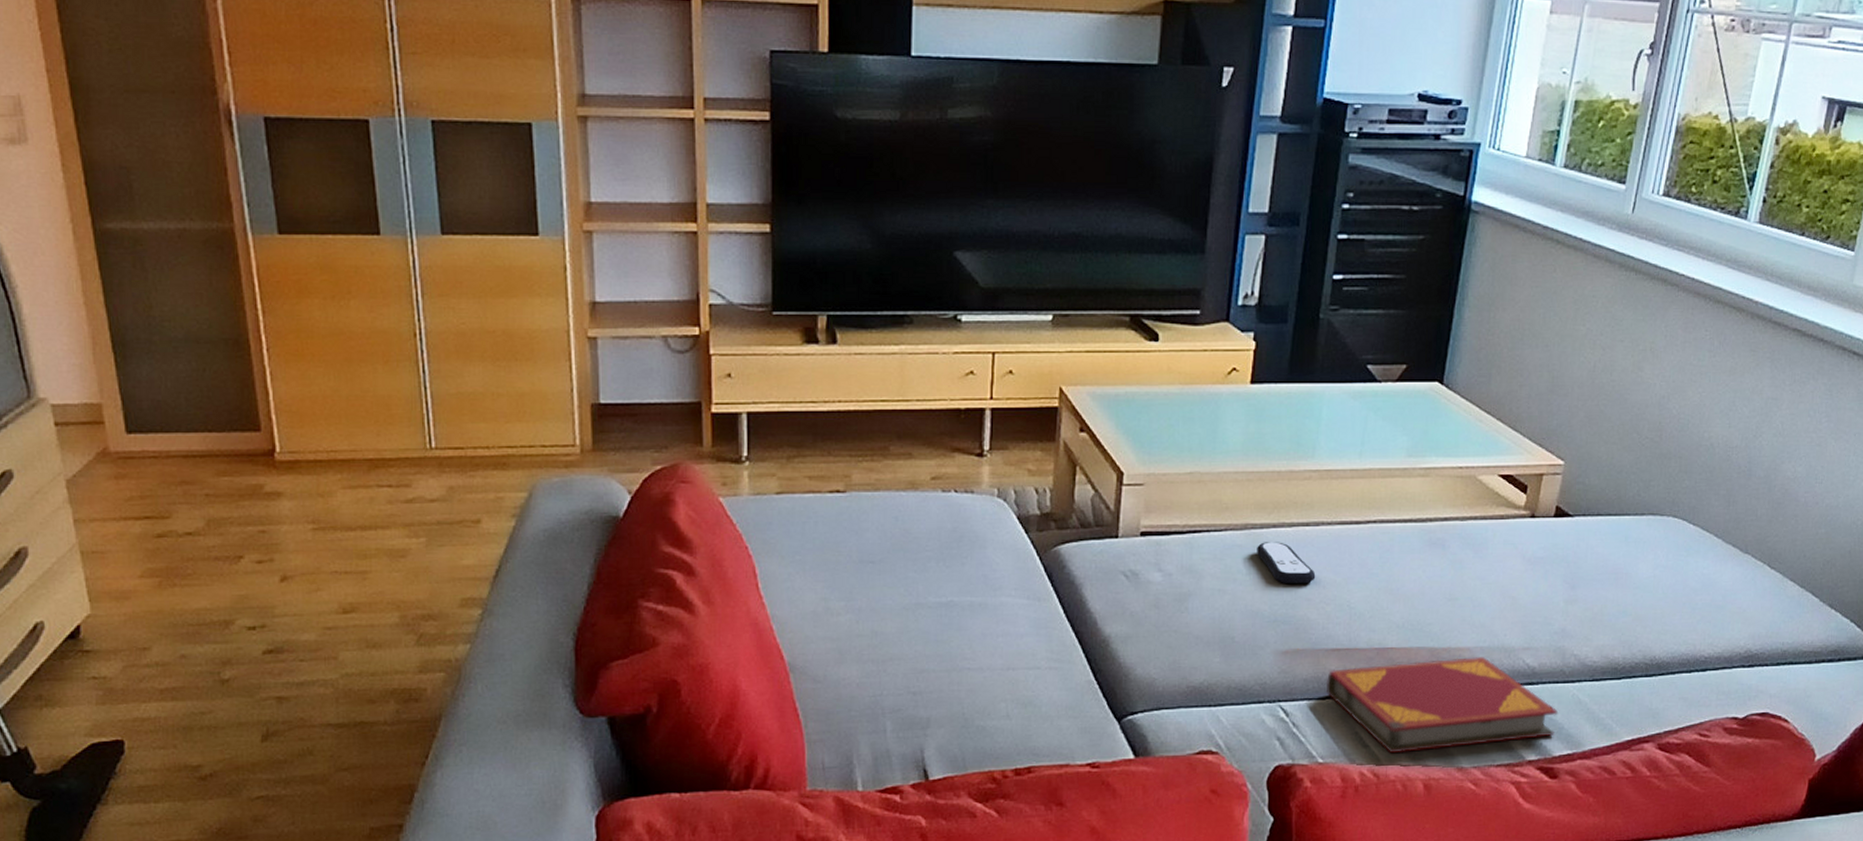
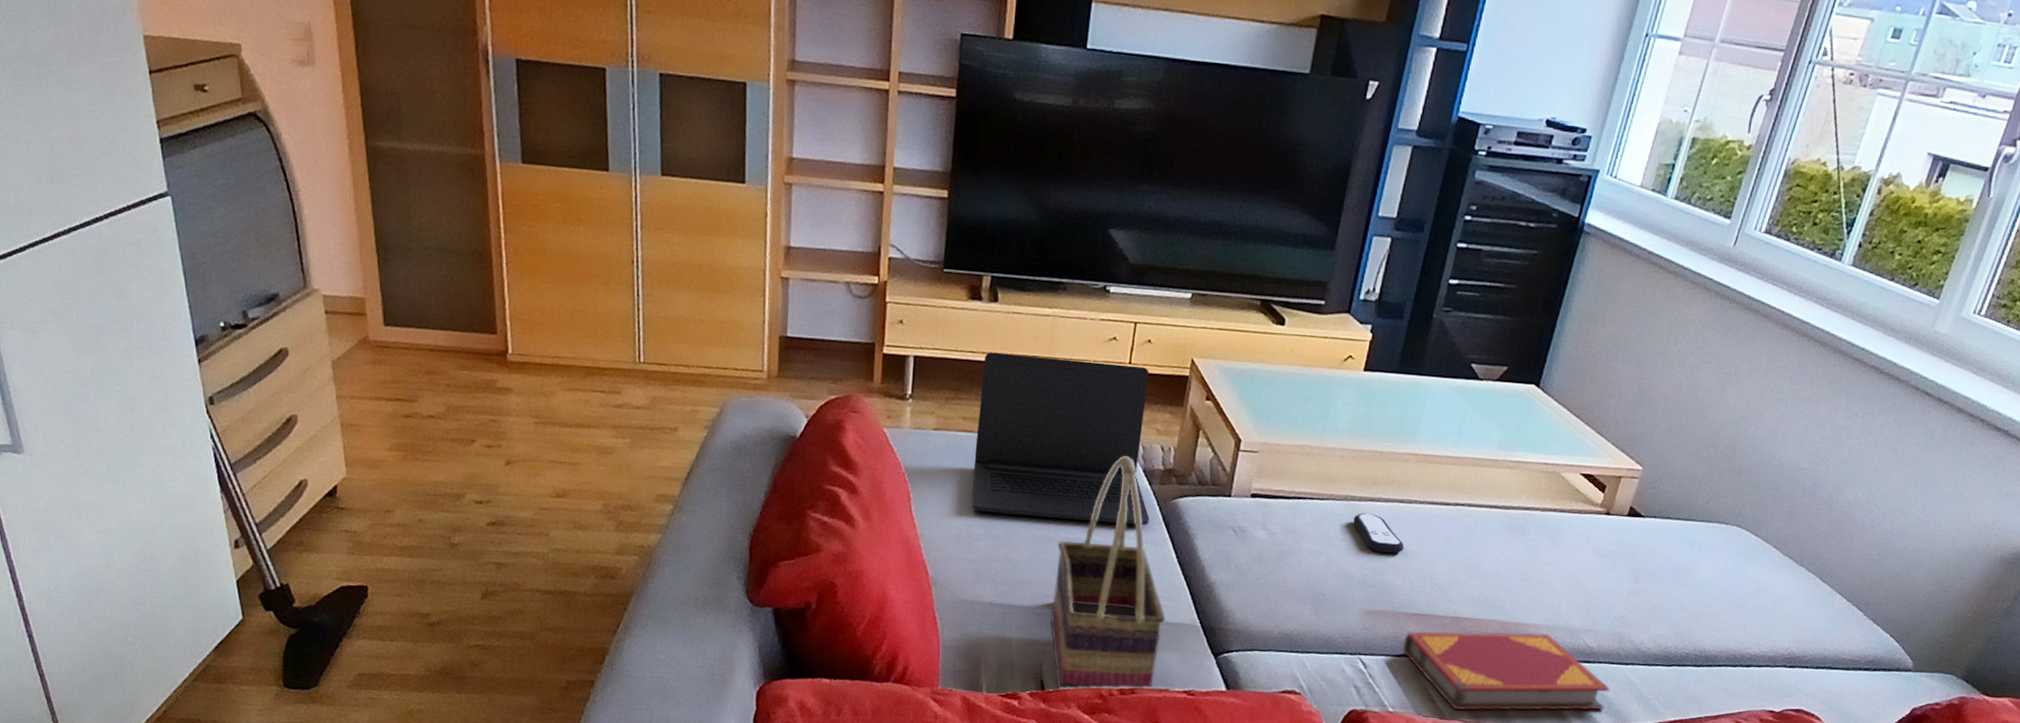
laptop: none [825,400,1030,582] -> present [972,352,1150,526]
woven basket: none [928,503,1059,779] -> present [1050,456,1166,691]

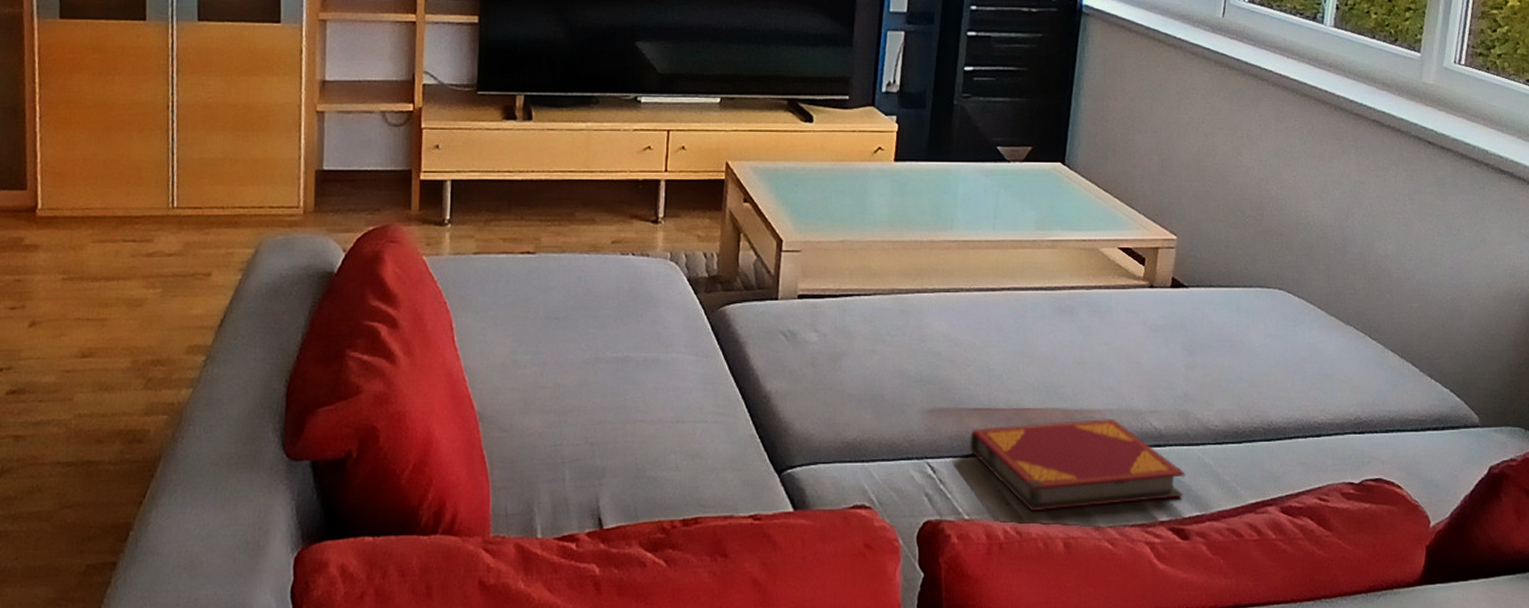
laptop: present [972,352,1150,526] -> none [516,170,698,338]
woven basket: present [1050,456,1166,691] -> none [604,266,724,528]
remote control: present [1353,513,1404,554] -> none [903,306,957,346]

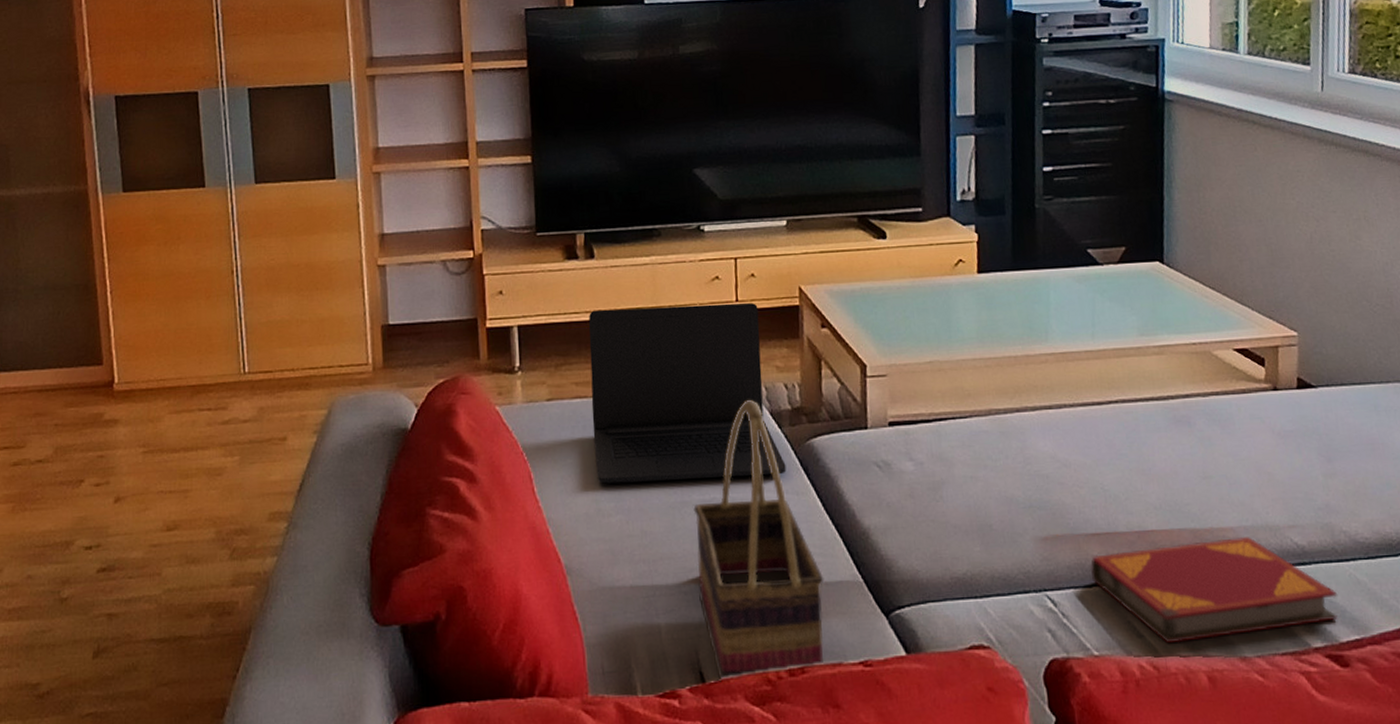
laptop: none [516,170,698,338] -> present [589,302,786,484]
woven basket: none [604,266,724,528] -> present [693,400,825,682]

